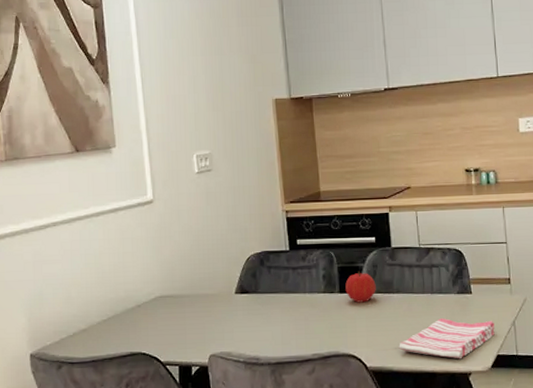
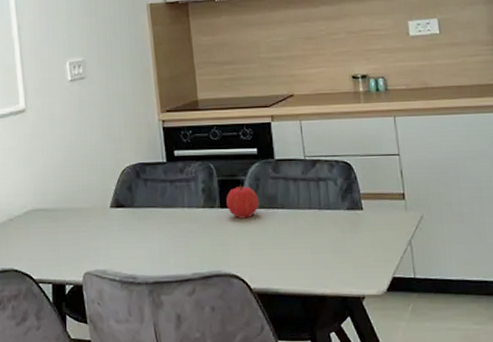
dish towel: present [399,318,495,359] -> none [285,236,390,282]

